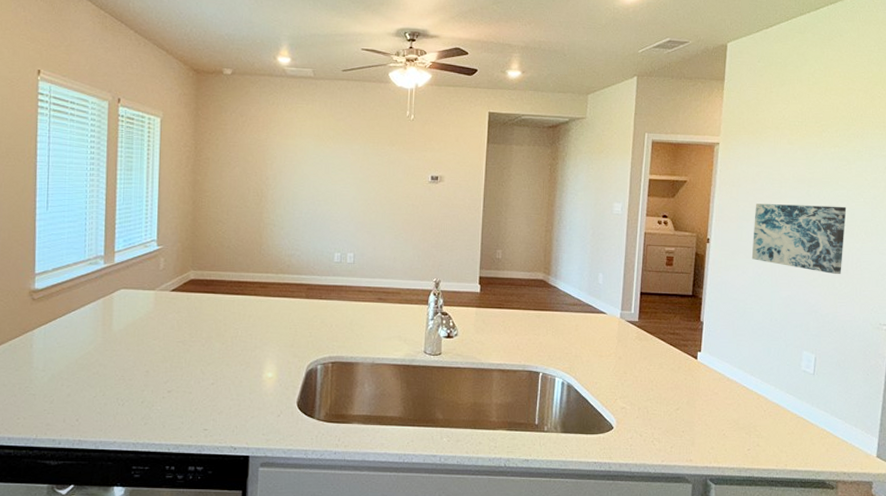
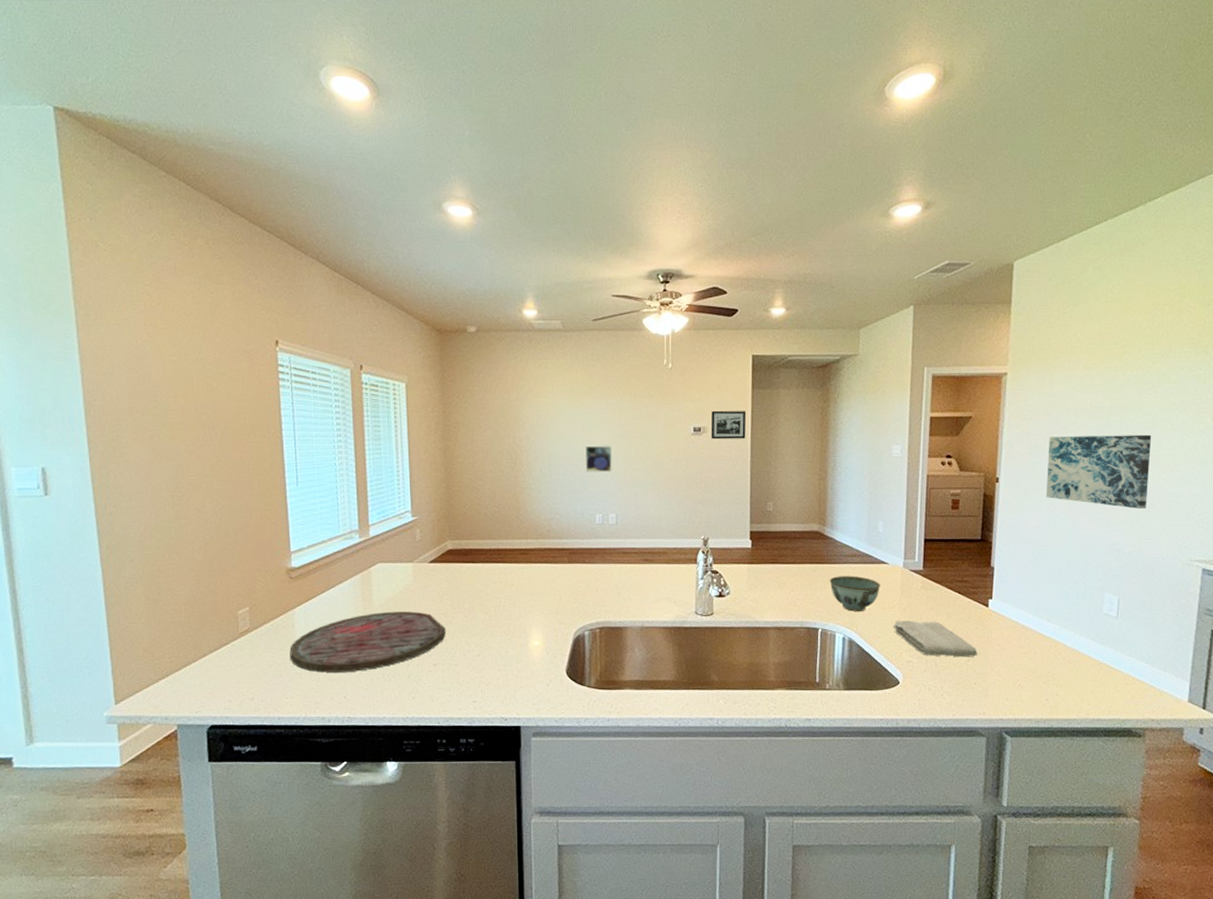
cutting board: none [25,337,182,395] -> present [289,611,446,673]
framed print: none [328,187,353,213] -> present [586,445,612,472]
picture frame: none [447,161,481,189] -> present [711,410,747,440]
bowl: none [551,323,598,358] -> present [829,575,880,611]
washcloth: none [609,368,687,406] -> present [893,620,978,658]

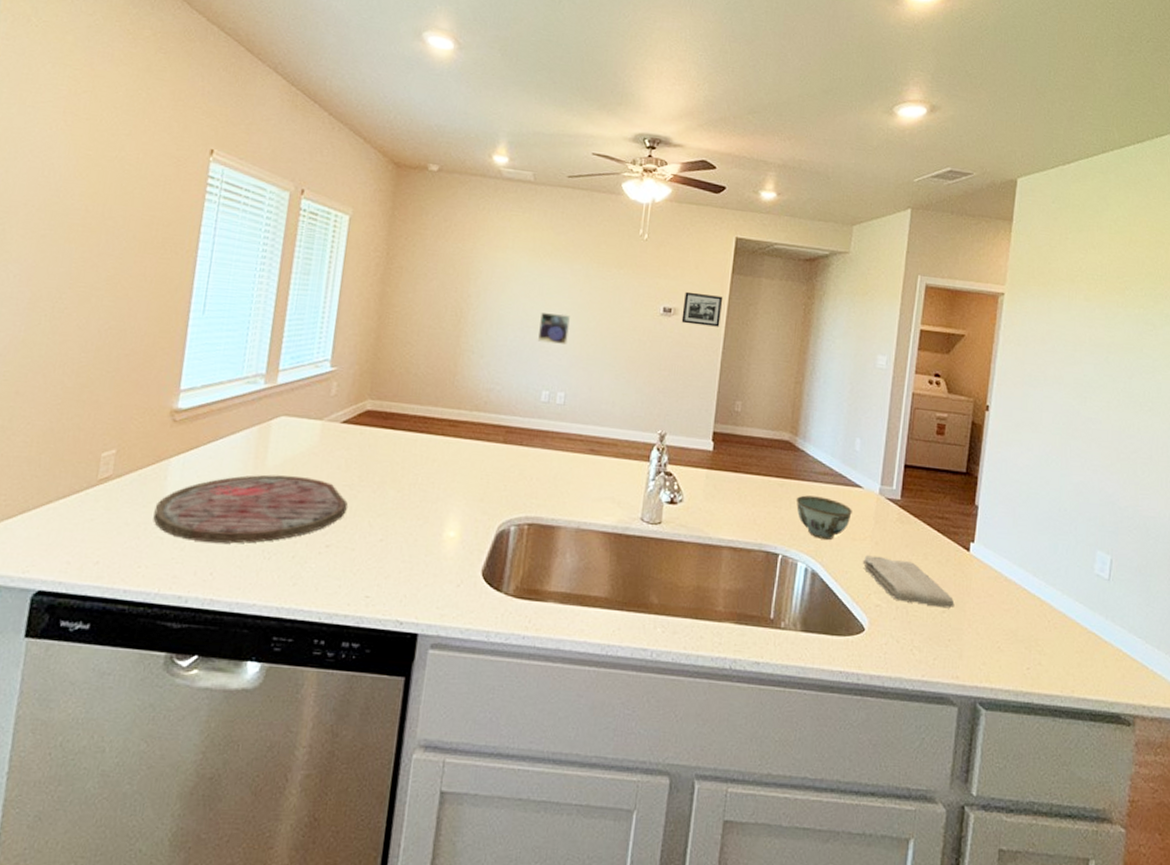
wall art: present [1046,434,1152,510] -> none [1038,368,1152,461]

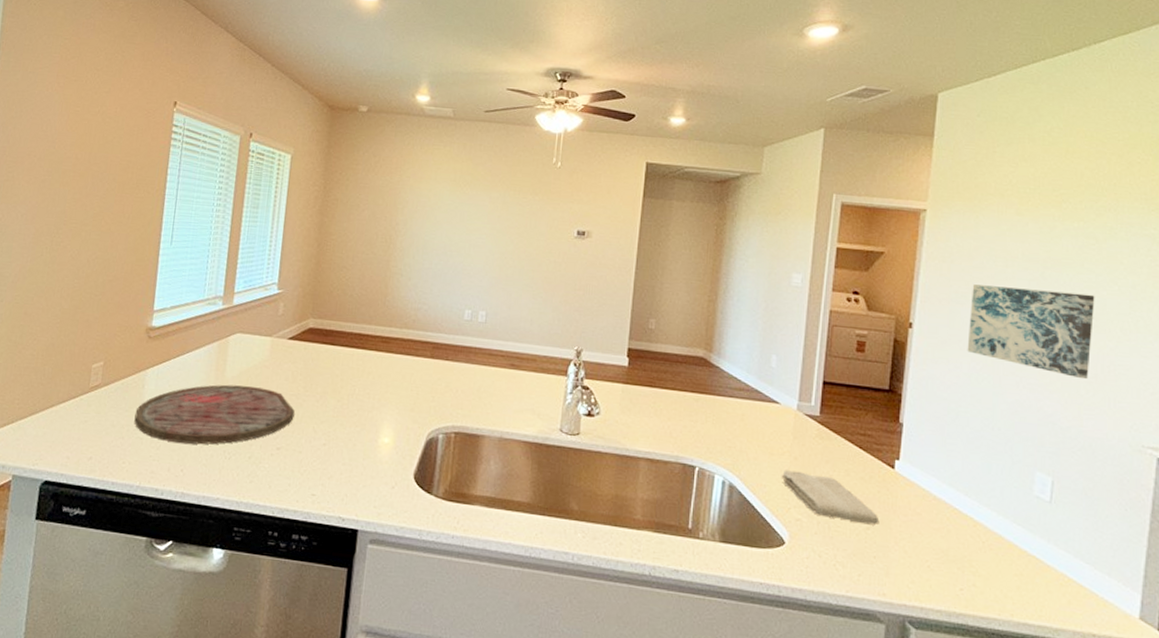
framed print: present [538,313,570,344] -> none [460,238,489,267]
picture frame: present [681,291,723,327] -> none [595,215,635,249]
bowl: present [796,495,852,540] -> none [711,410,769,454]
wall art: none [1038,368,1152,461] -> present [967,284,1095,380]

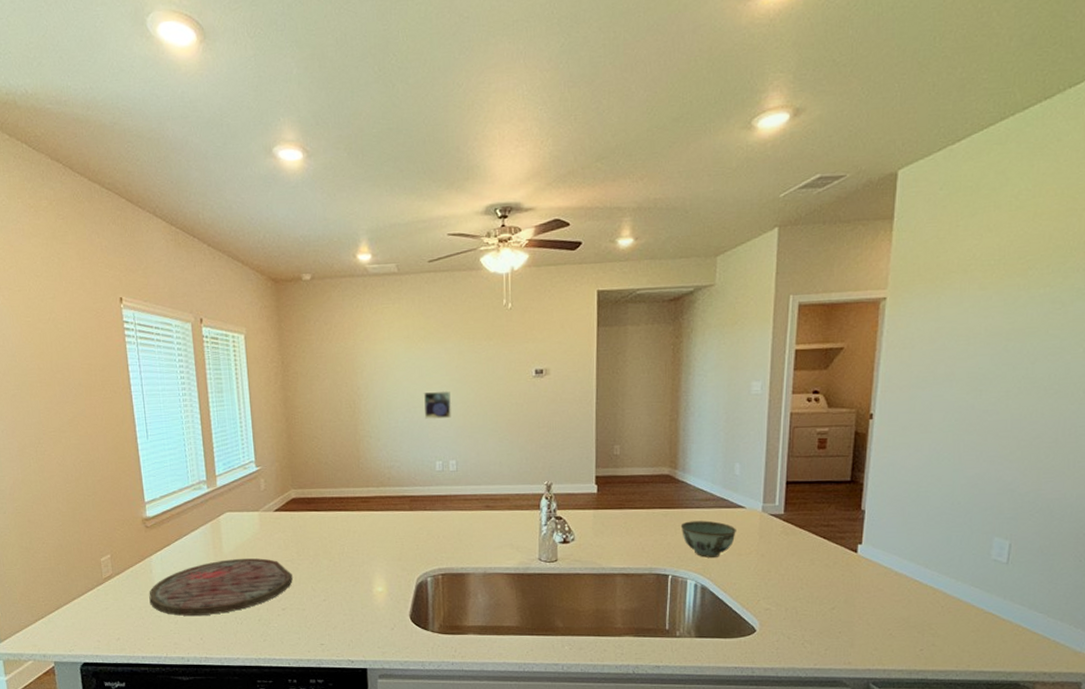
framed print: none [460,238,489,267] -> present [424,391,451,419]
bowl: none [711,410,769,454] -> present [680,520,736,558]
washcloth: present [781,470,880,526] -> none [749,566,844,605]
wall art: present [967,284,1095,380] -> none [927,360,1059,445]

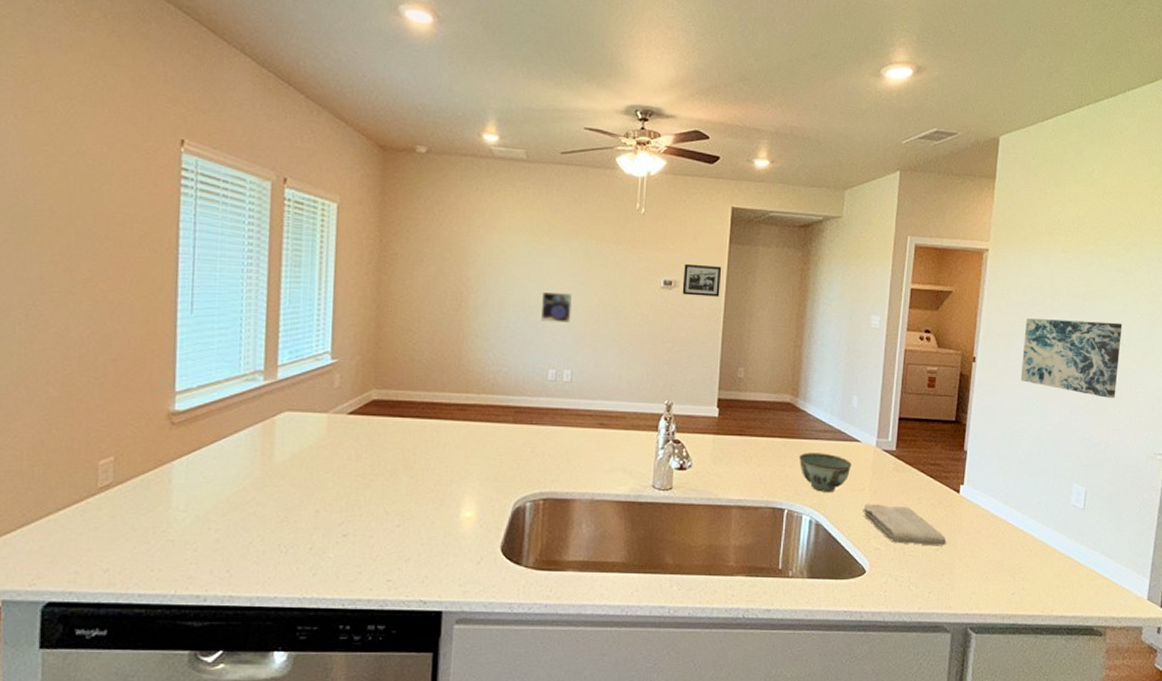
cutting board: present [149,558,293,616] -> none [161,470,361,541]
picture frame: none [553,350,592,382] -> present [682,263,722,297]
washcloth: none [749,566,844,605] -> present [862,504,947,546]
wall art: none [927,360,1059,445] -> present [1020,318,1123,399]

